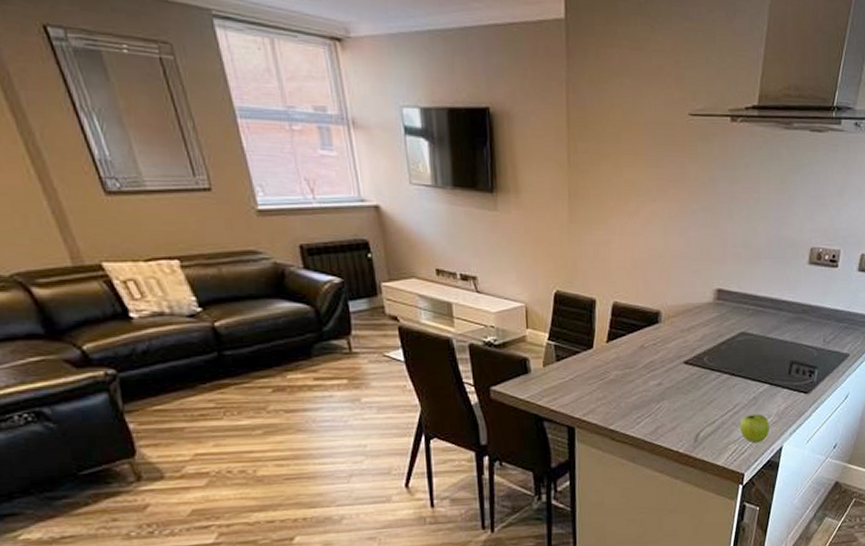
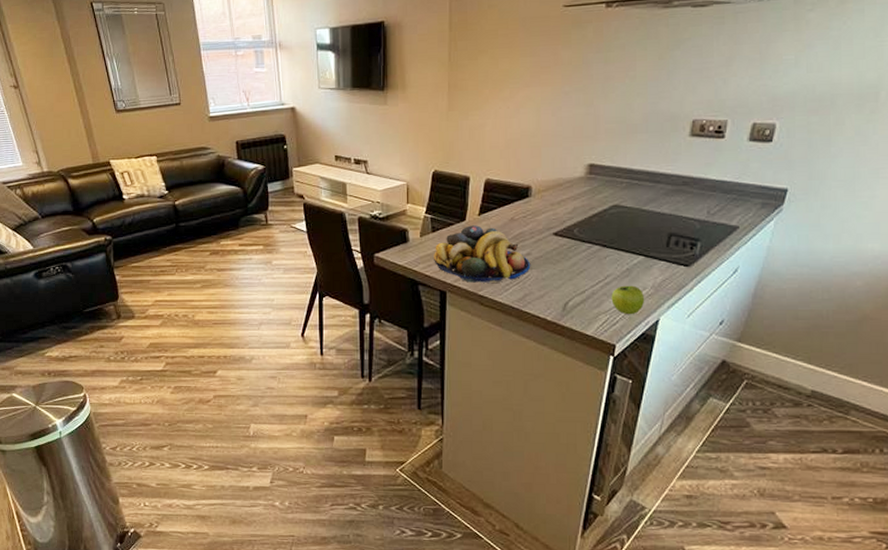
fruit bowl: none [559,353,662,417] -> present [434,225,531,283]

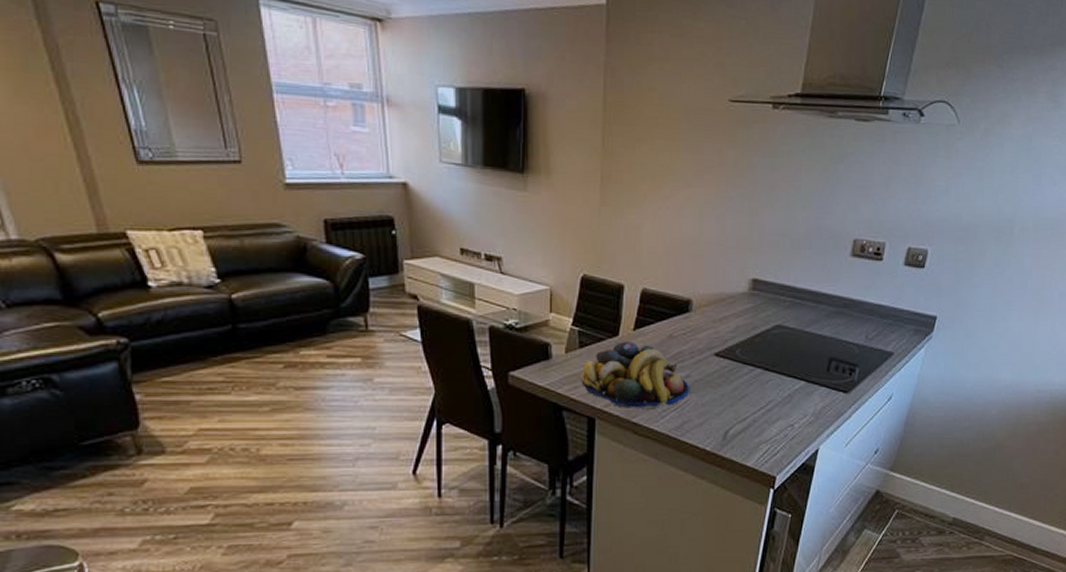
fruit: present [611,285,645,315] -> none [772,412,806,444]

